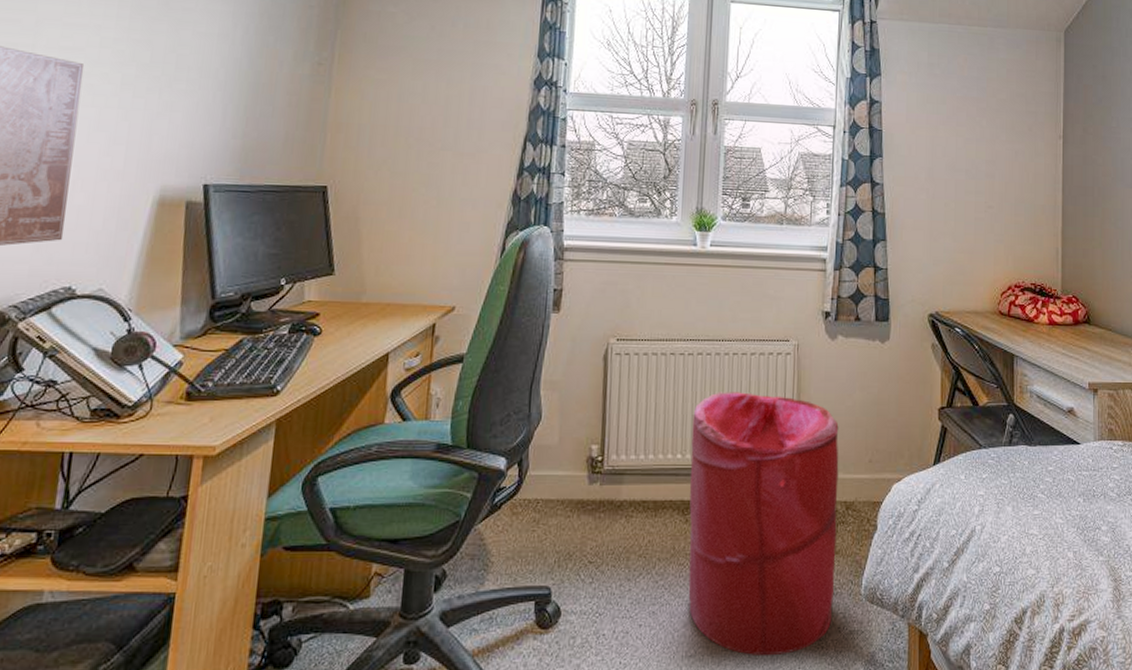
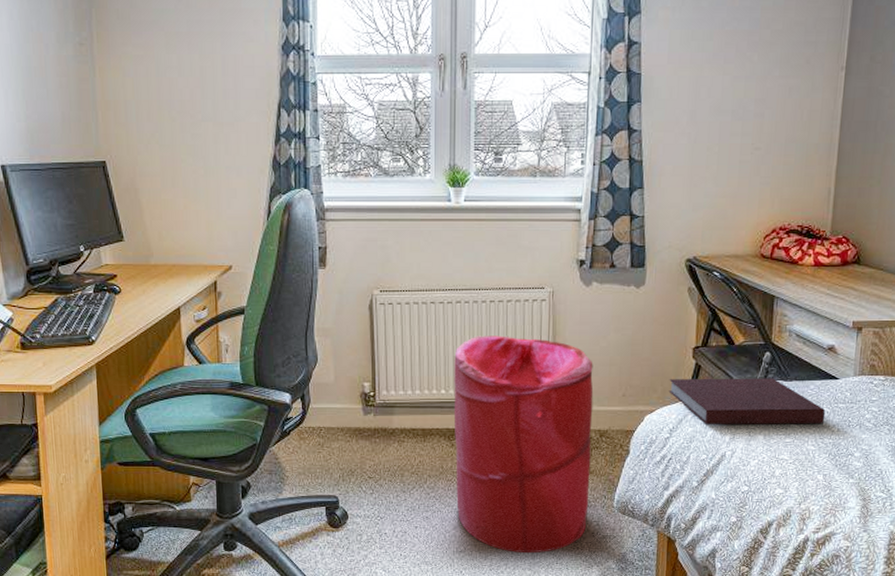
notebook: none [915,442,1071,494] -> present [668,378,826,424]

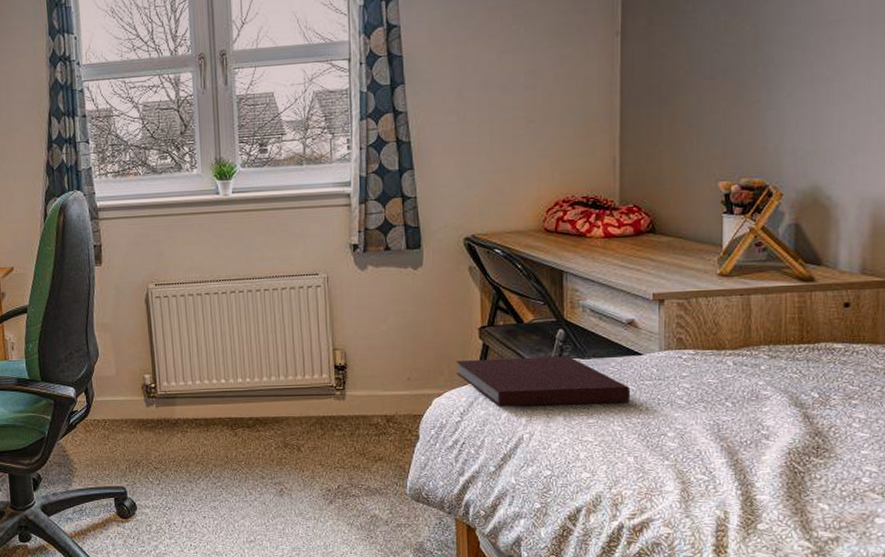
laundry hamper: present [453,336,594,554] -> none [232,323,380,543]

